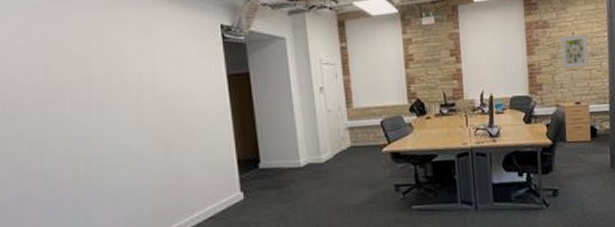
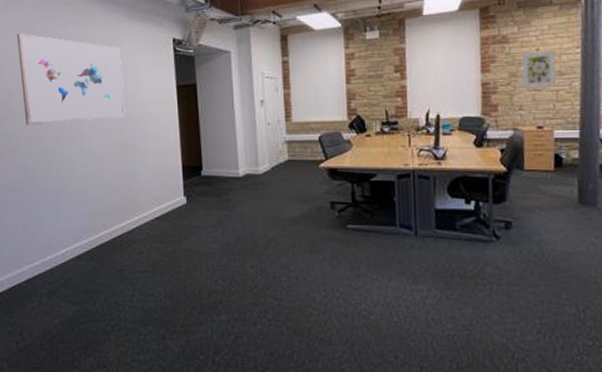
wall art: none [26,19,169,126] -> present [17,33,126,126]

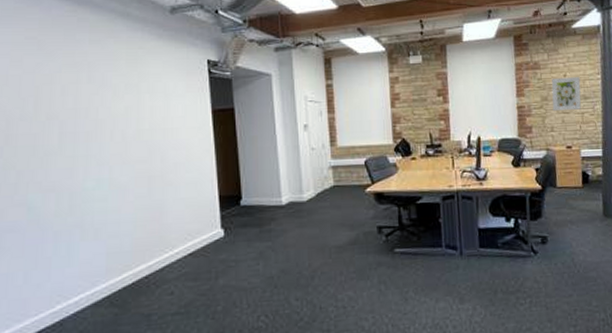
wall art: present [17,33,126,126] -> none [18,51,153,157]

